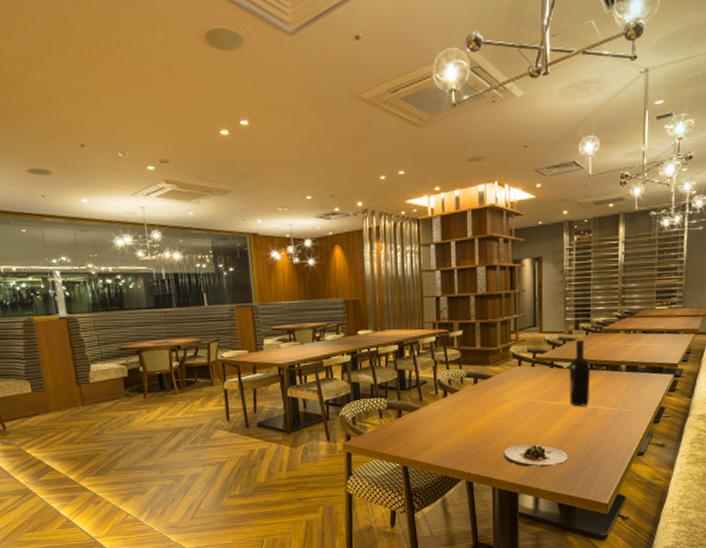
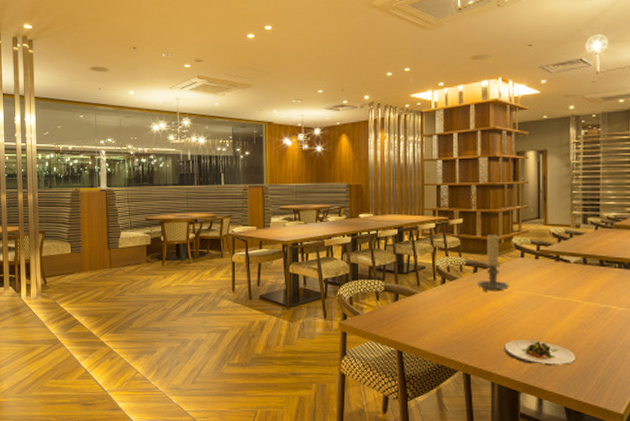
candle holder: none [477,345,509,402] -> present [477,234,510,292]
wine bottle: present [569,339,590,407] -> none [576,234,600,305]

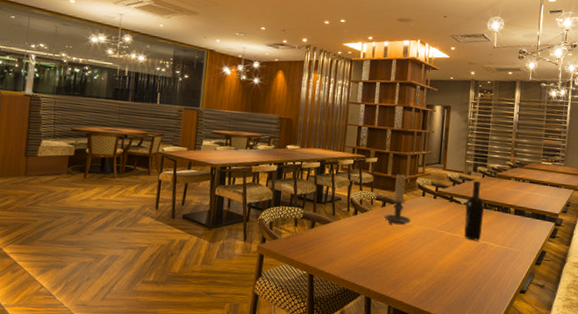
salad plate: present [504,340,577,366] -> none [401,268,459,293]
wine bottle: none [576,234,600,305] -> present [463,180,484,241]

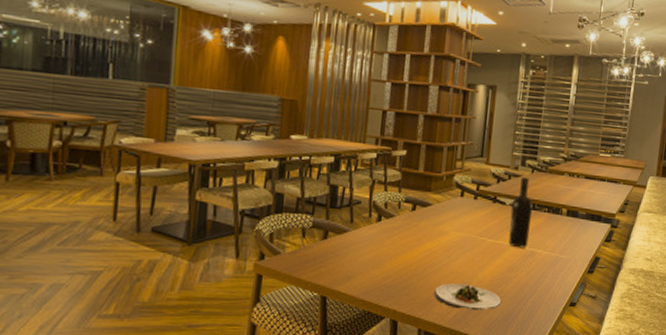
candle holder: present [384,174,412,225] -> none [414,170,447,232]
salad plate: none [401,268,459,293] -> present [434,283,502,311]

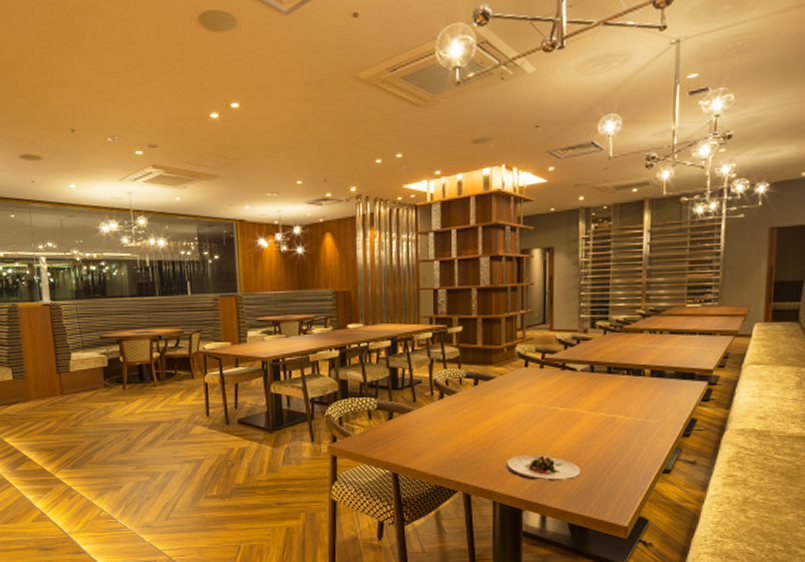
wine bottle: present [508,176,533,248] -> none [582,339,608,415]

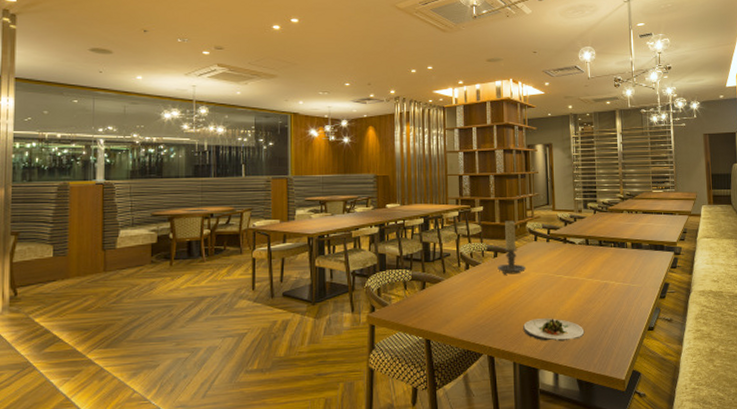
candle holder: none [478,343,513,405] -> present [497,221,527,275]

